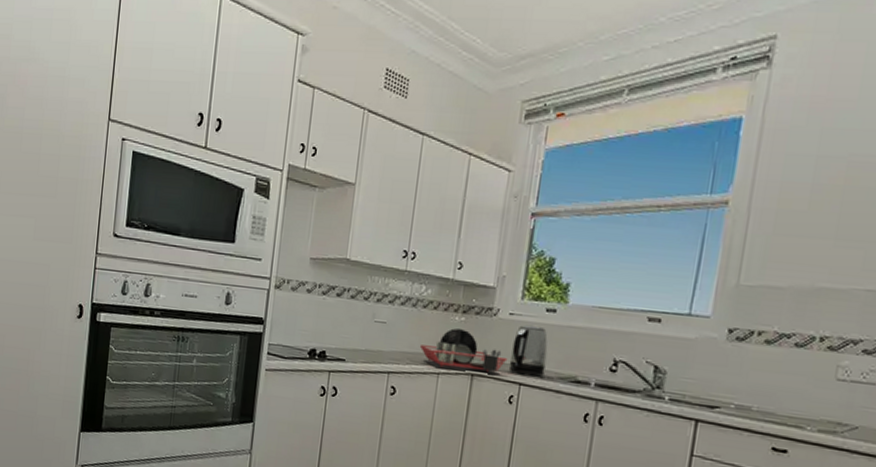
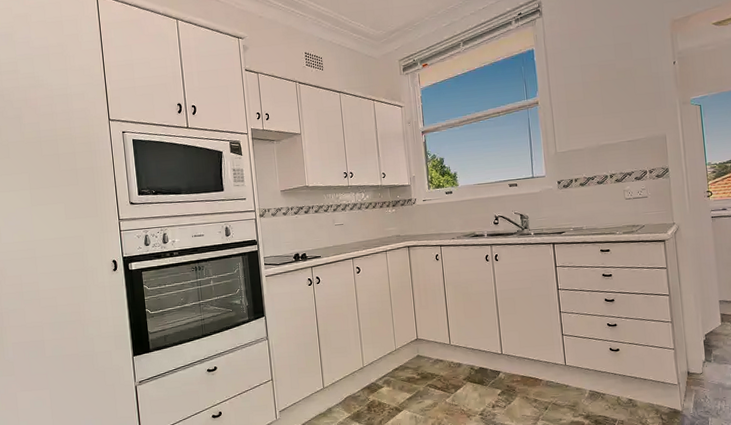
dish rack: present [419,328,508,375] -> none [369,217,429,248]
kettle: present [508,324,548,377] -> none [430,204,454,239]

